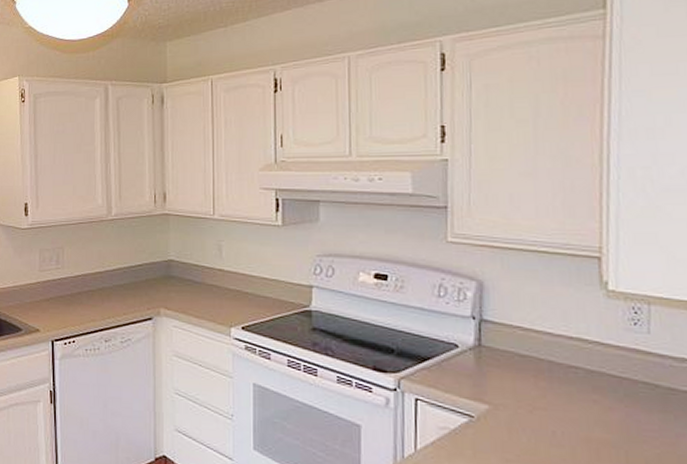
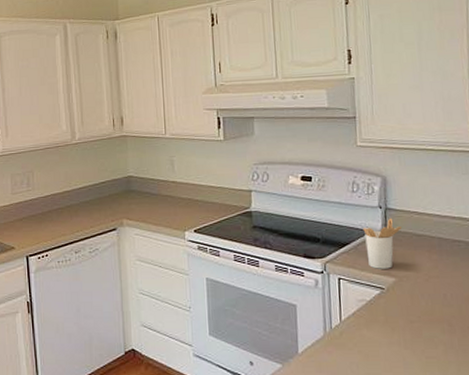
utensil holder: none [450,331,501,393] -> present [363,218,402,269]

